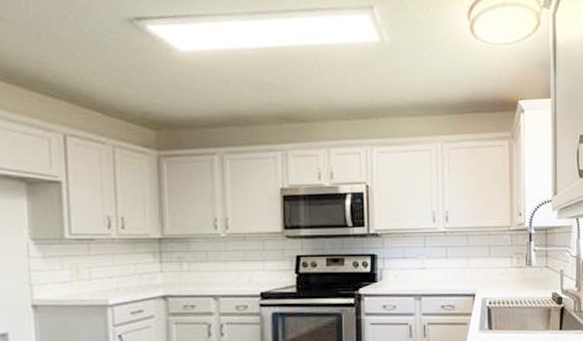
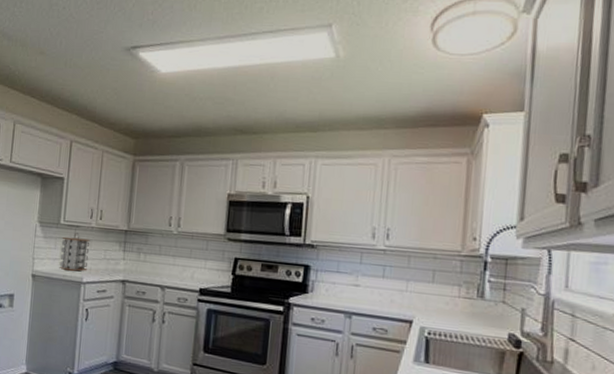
spice rack: none [70,247,114,295] -> present [59,232,91,272]

